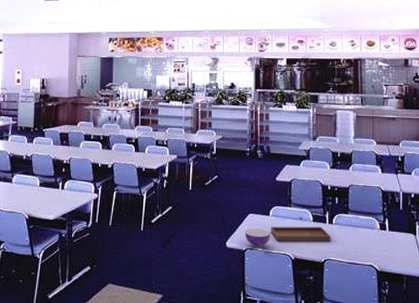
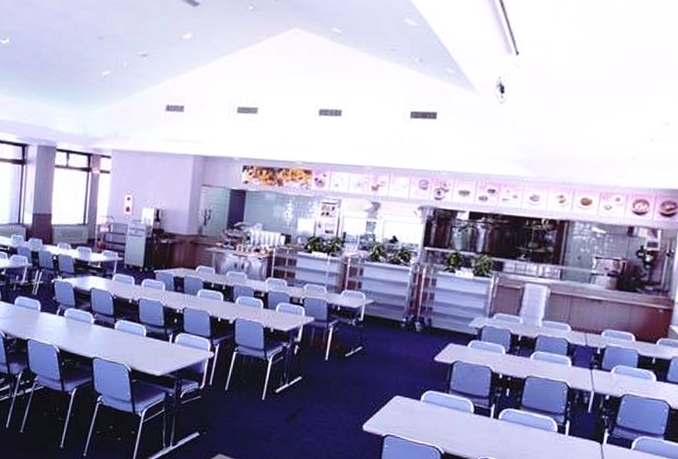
bowl: present [245,228,270,248] -> none [387,412,418,437]
tray: present [270,216,331,242] -> none [418,406,494,440]

